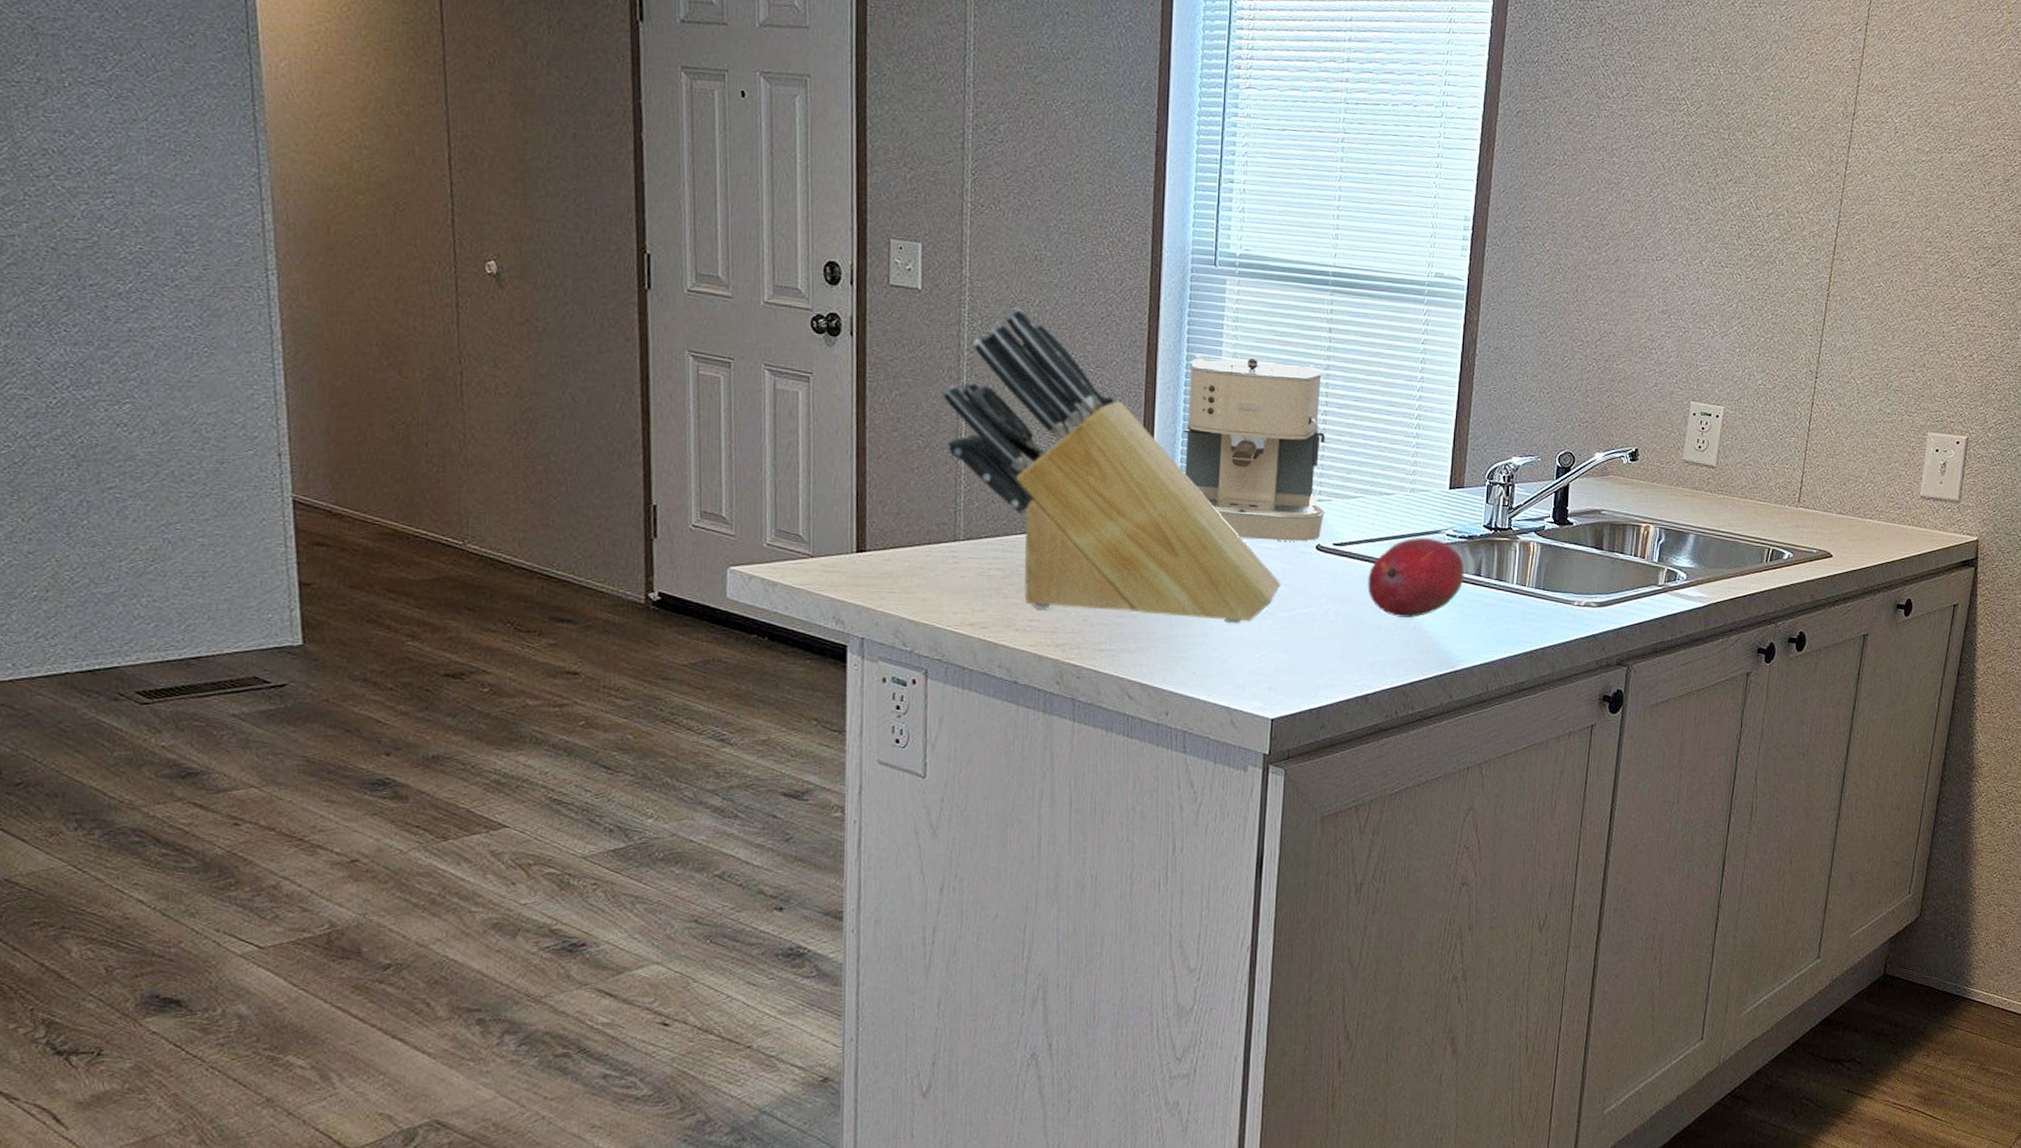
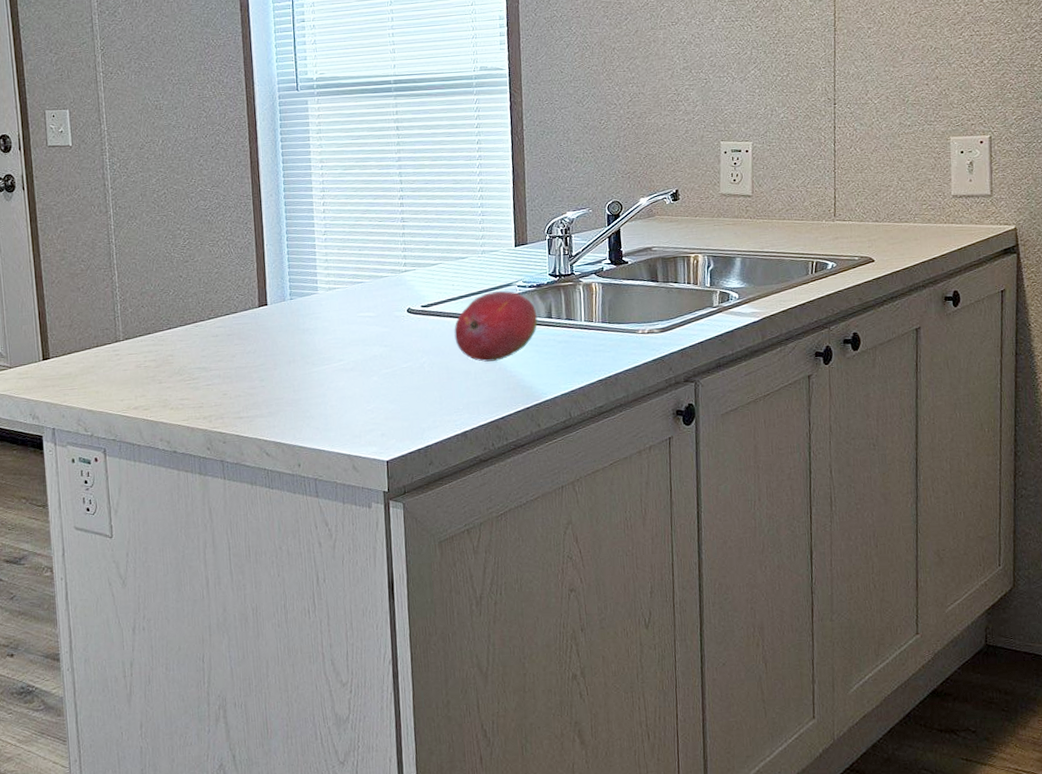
knife block: present [942,307,1281,624] -> none [95,148,382,389]
coffee maker: present [1182,353,1325,542] -> none [285,158,411,311]

